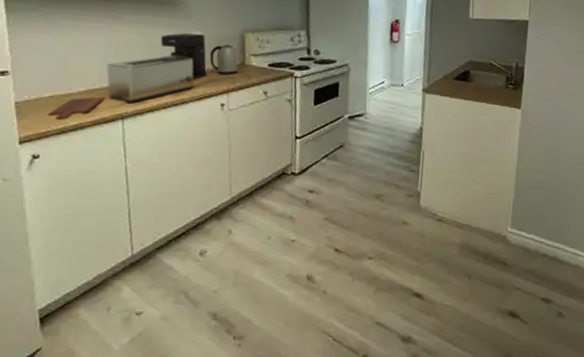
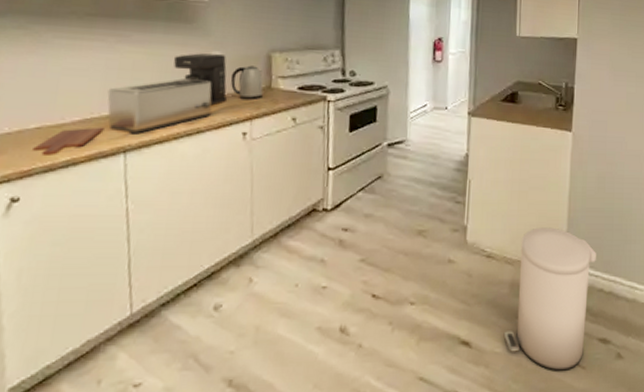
pedal bin: none [452,196,542,326] -> present [503,227,596,372]

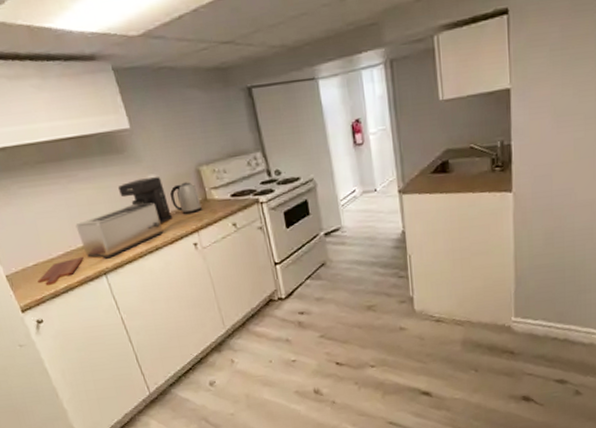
pedal bin: present [503,227,596,372] -> none [460,287,548,410]

